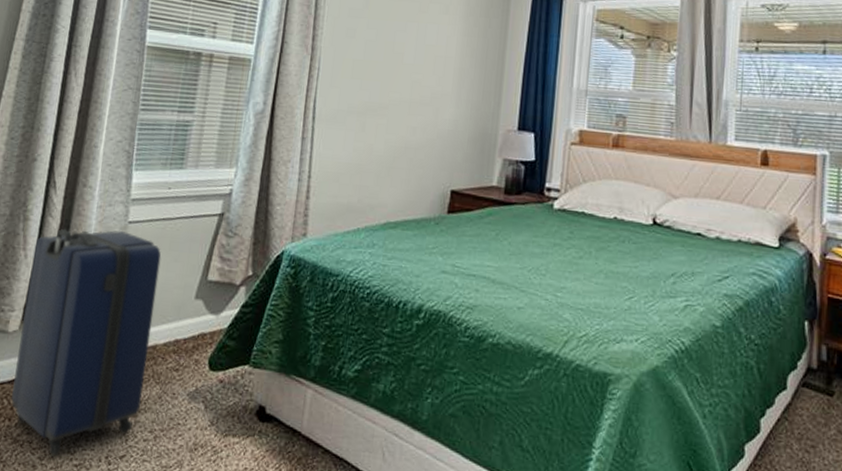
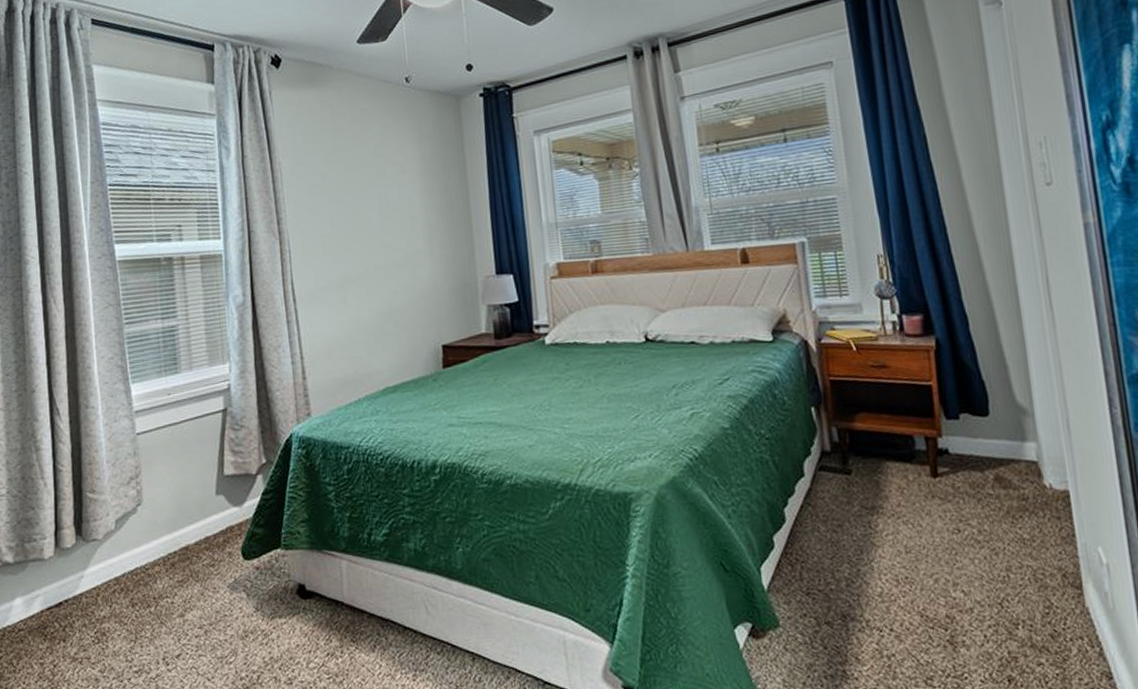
suitcase: present [11,229,161,457] -> none [52,443,185,667]

